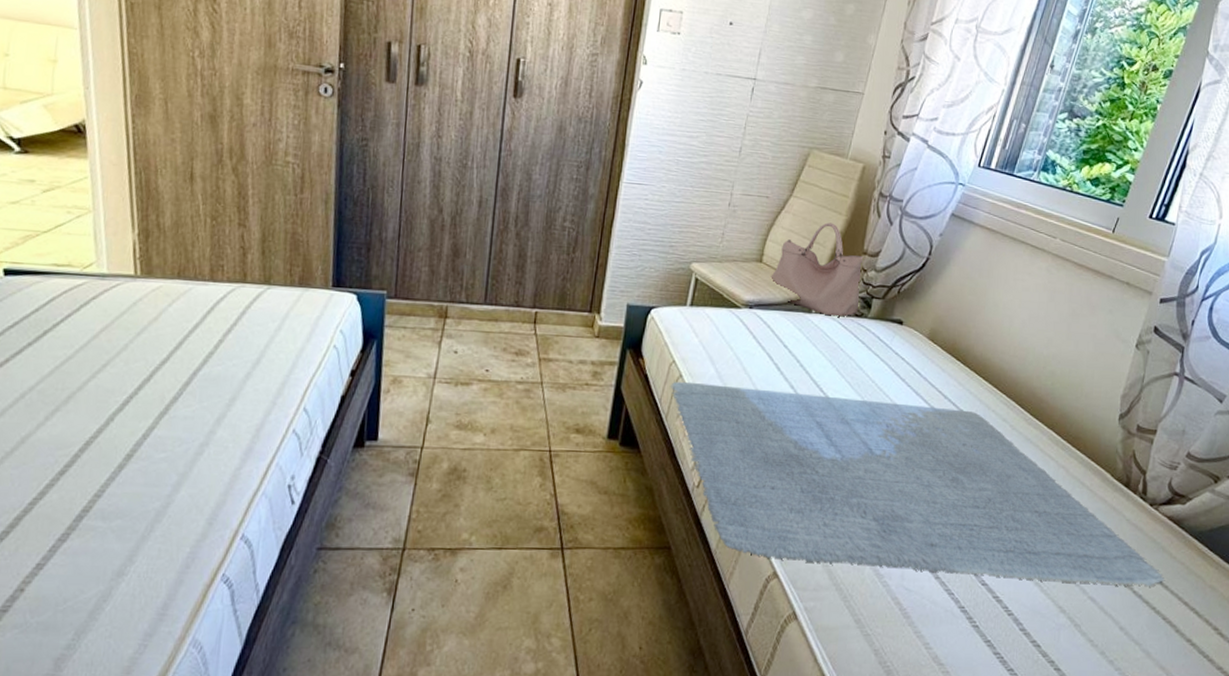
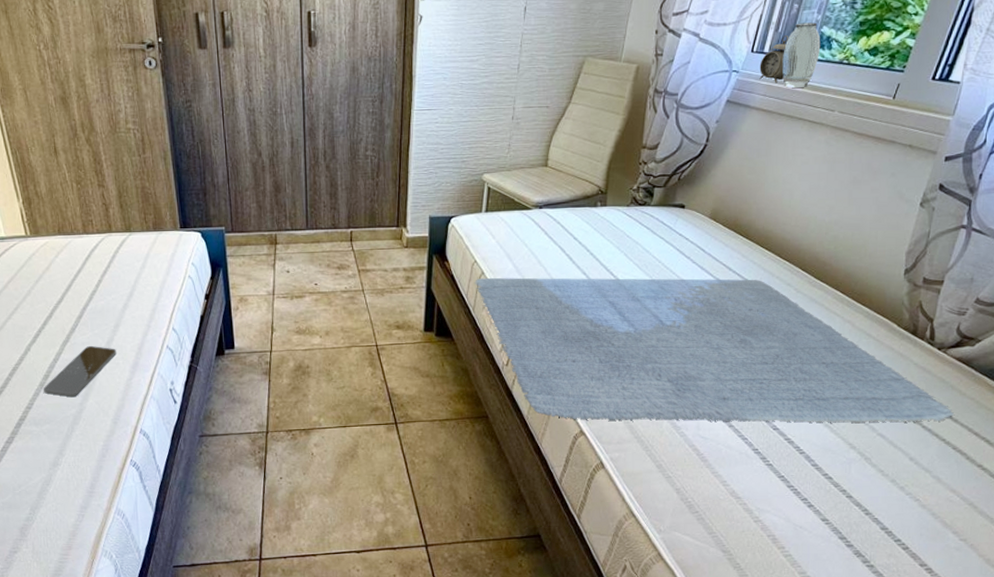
smartphone: none [122,422,227,487] -> present [44,346,116,398]
handbag: present [771,222,865,317] -> none [557,123,644,208]
alarm clock: none [985,154,1016,202] -> present [759,35,789,83]
vase: none [1007,143,1046,210] -> present [782,22,821,88]

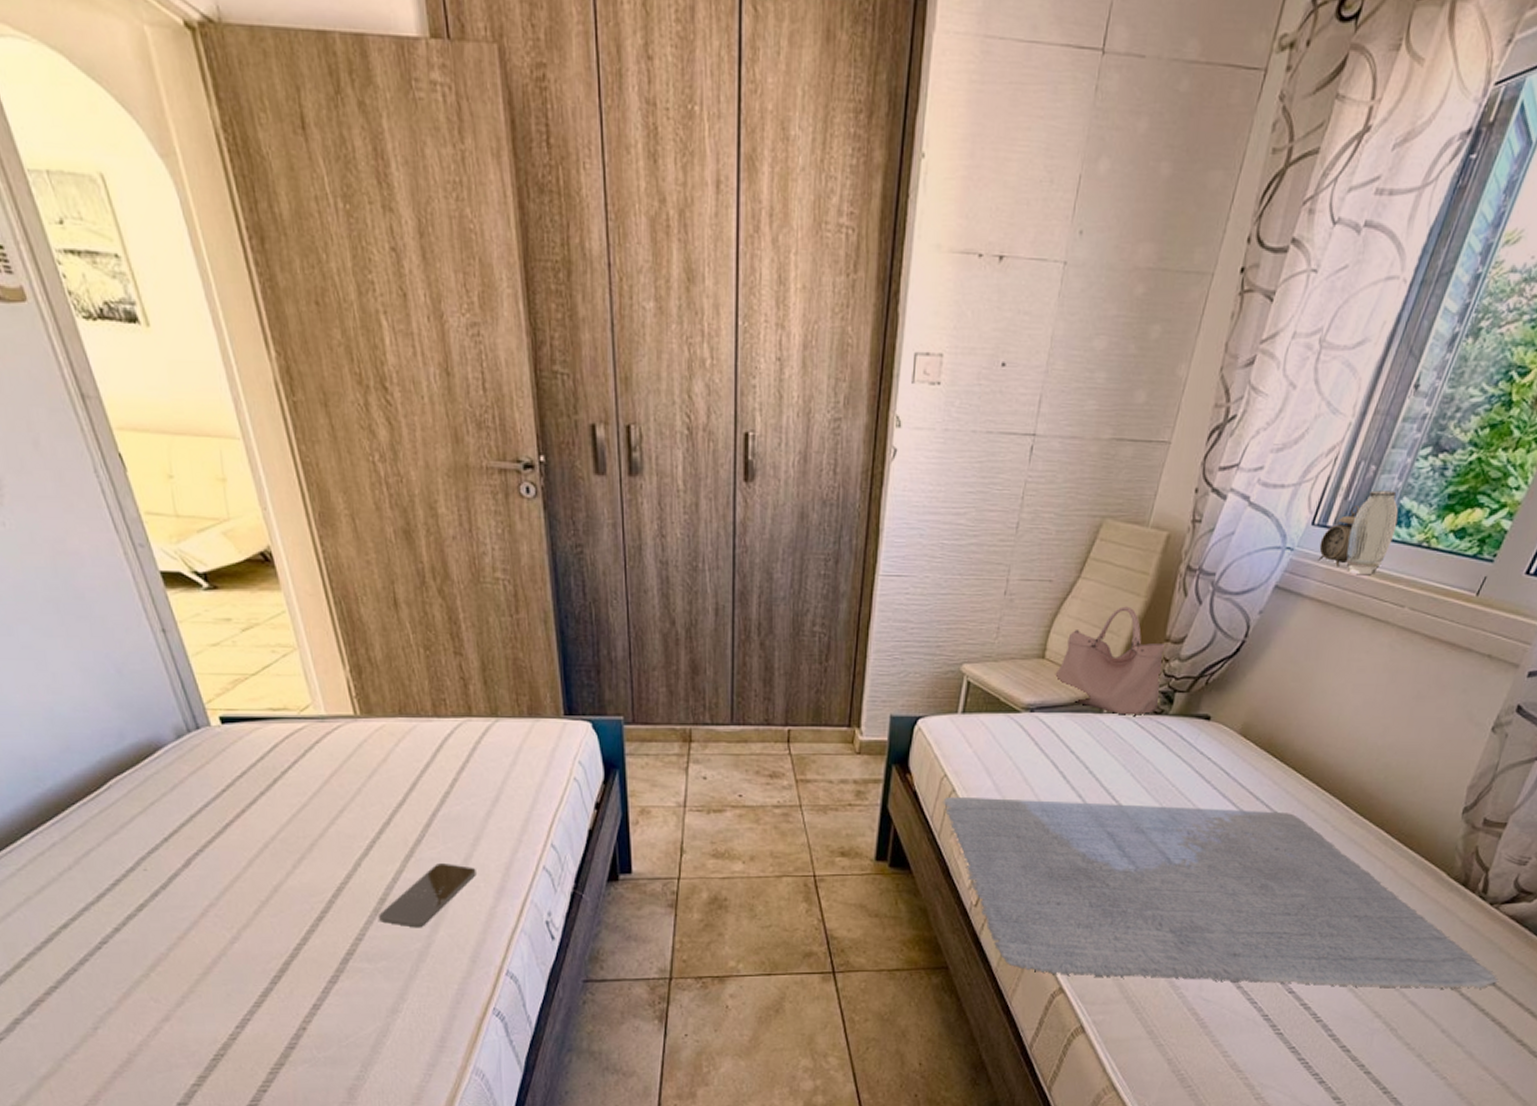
handbag: none [557,123,644,208] -> present [1055,606,1167,715]

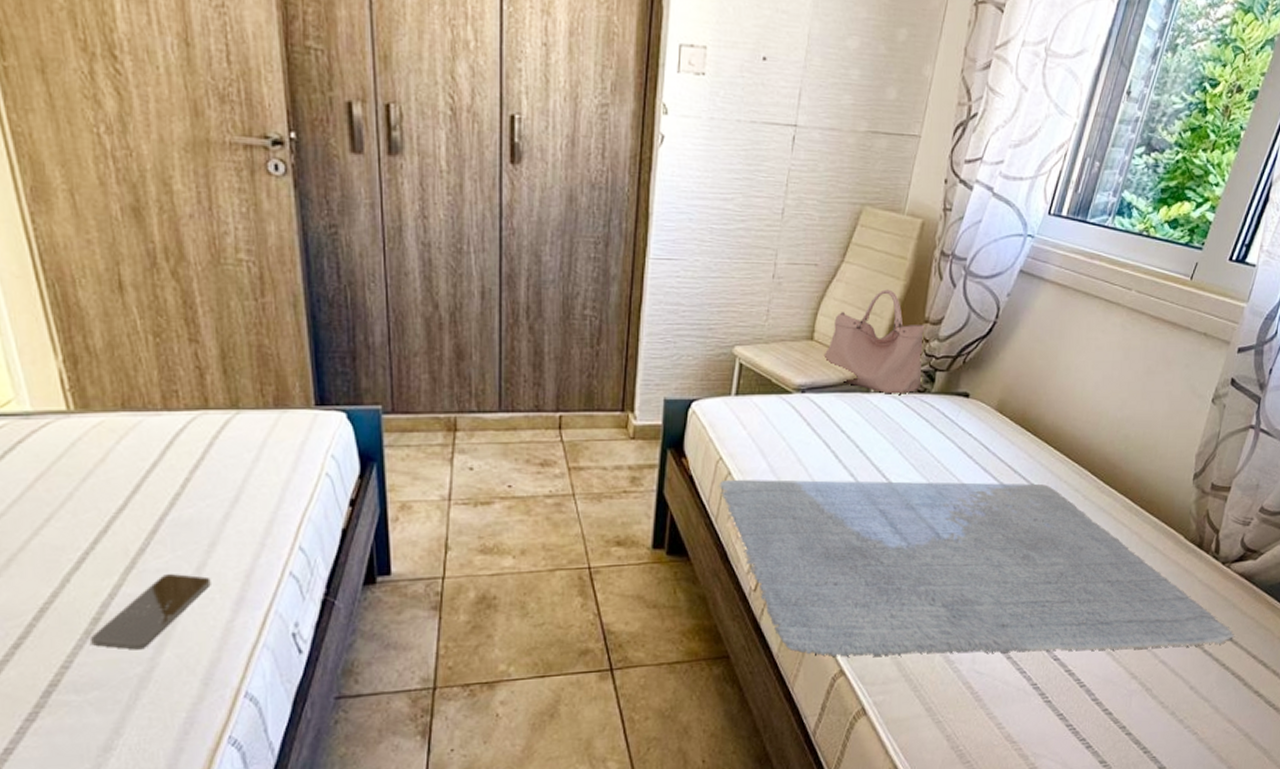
alarm clock: present [1318,506,1360,567] -> none [1055,198,1089,253]
vase: present [1346,490,1399,574] -> none [1080,184,1121,260]

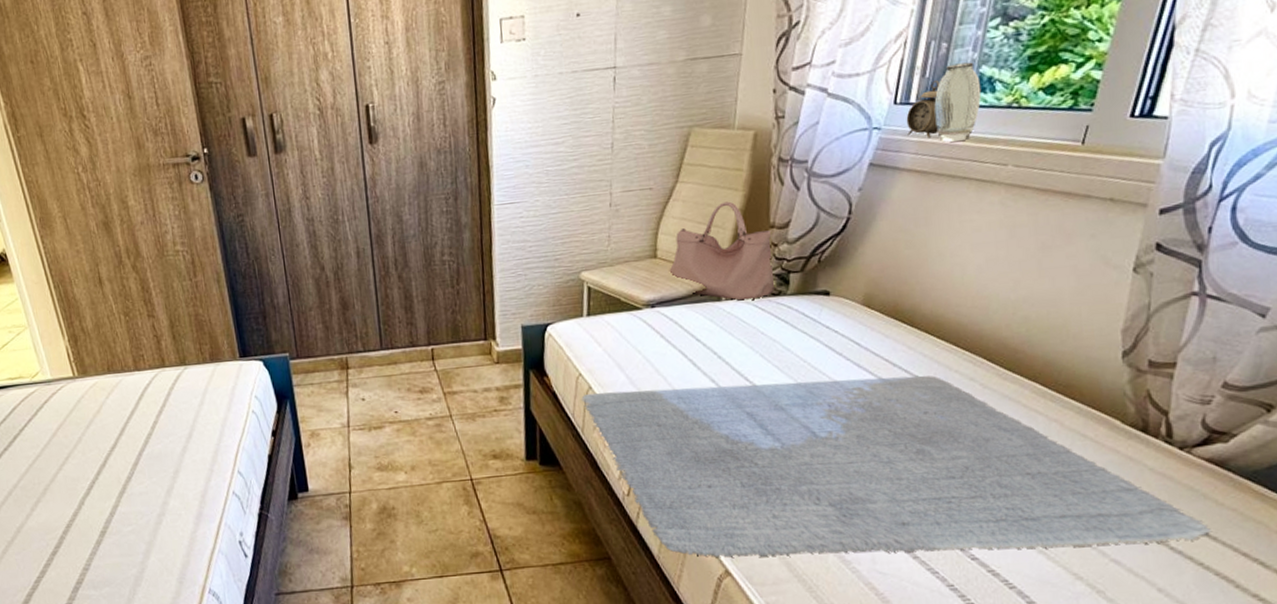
smartphone: present [91,574,211,650] -> none [101,496,178,556]
alarm clock: none [1055,198,1089,253] -> present [906,81,940,138]
vase: none [1080,184,1121,260] -> present [934,62,982,142]

